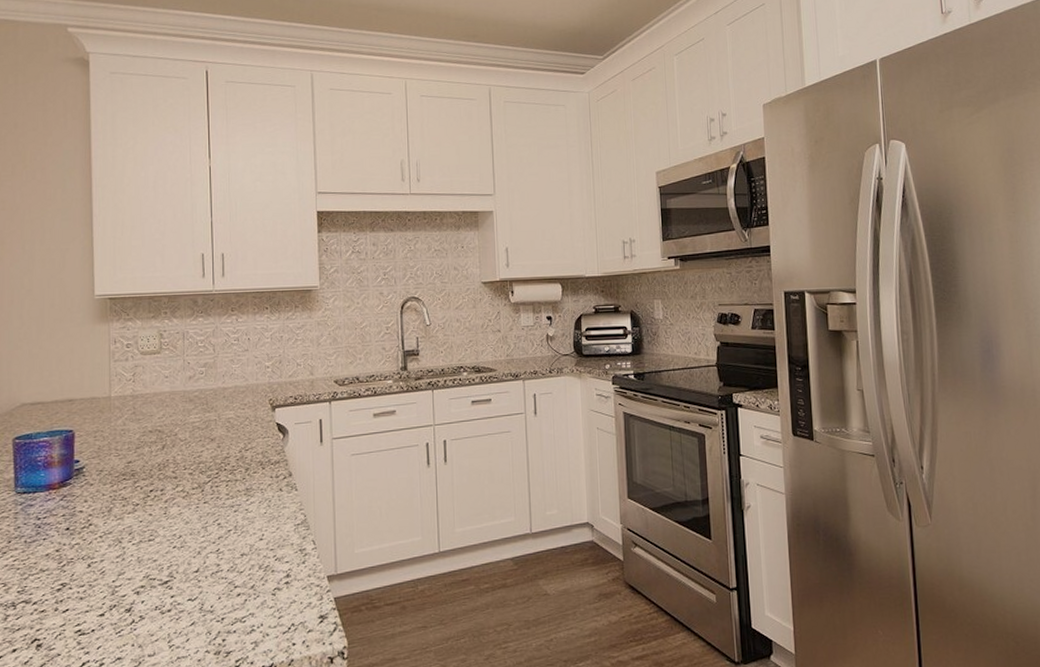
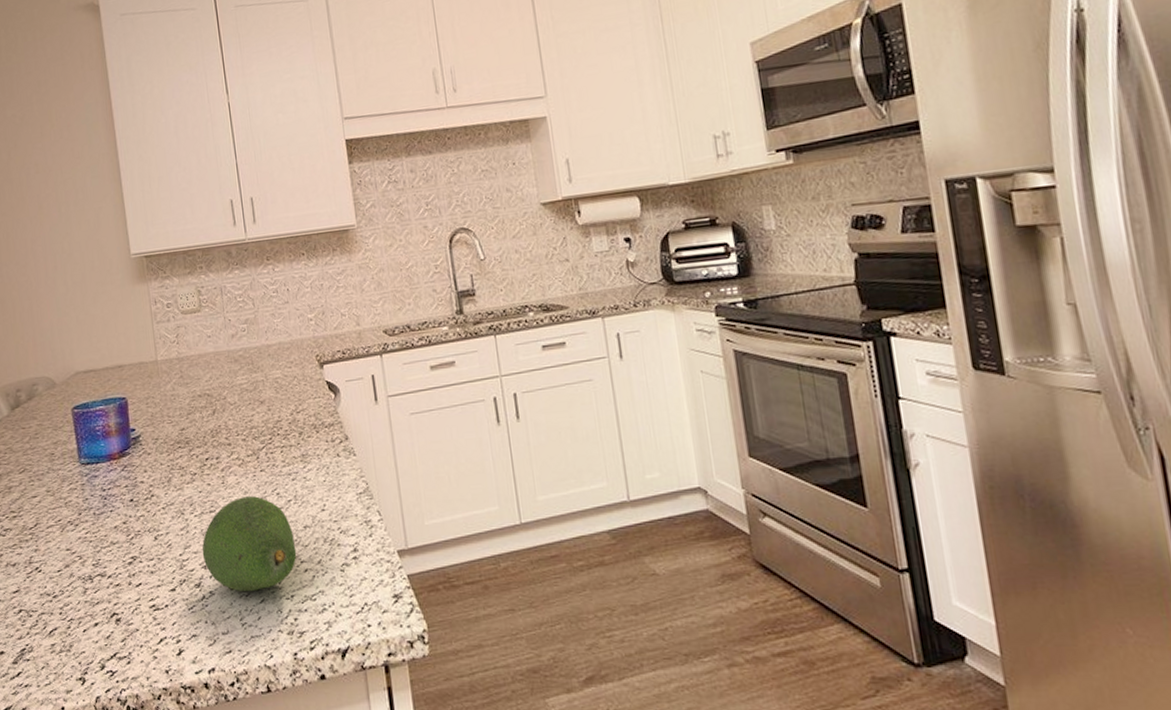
fruit: none [136,526,231,616] -> present [202,496,297,592]

